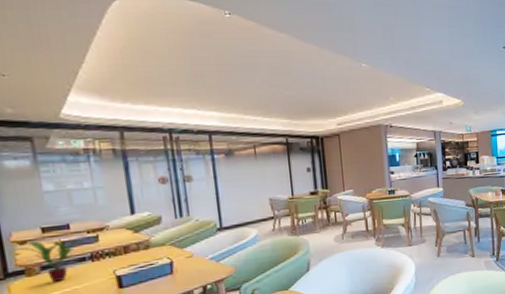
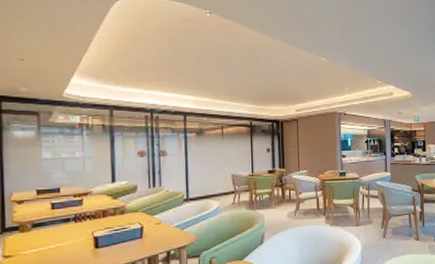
potted plant: present [14,239,83,282] -> none [13,201,70,239]

